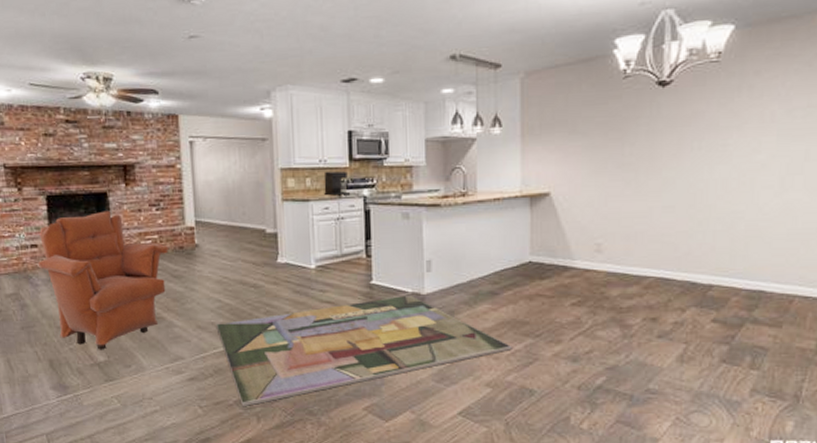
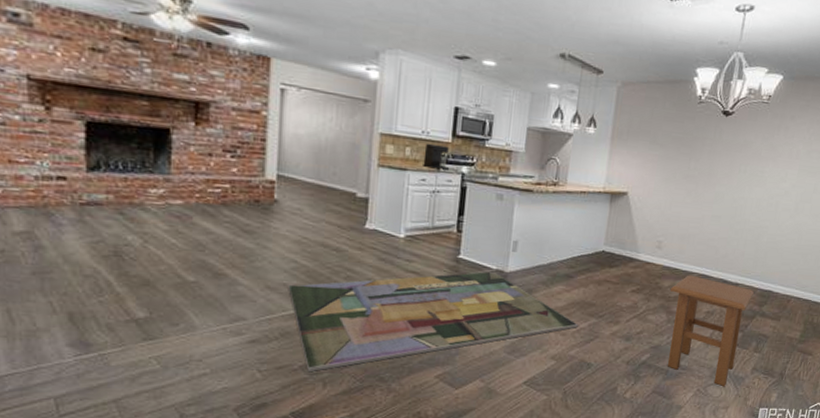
armchair: present [37,210,168,350] -> none [64,149,241,305]
side table: none [620,280,737,414] -> present [668,275,754,387]

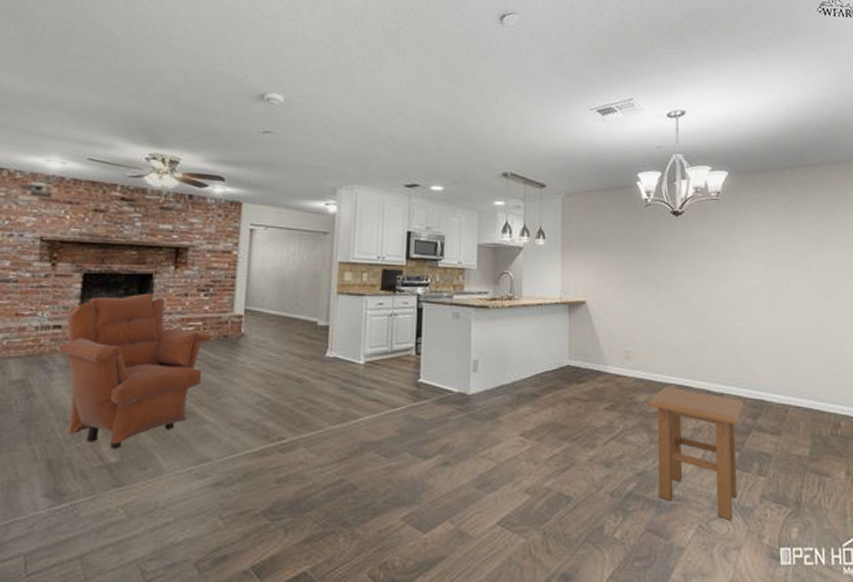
armchair: none [64,149,241,305] -> present [57,293,211,449]
area rug: present [288,271,578,373] -> none [252,394,551,518]

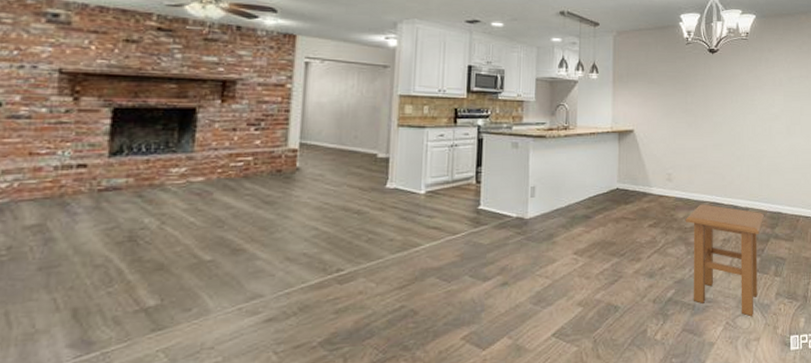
armchair: present [57,293,211,449] -> none [82,128,263,292]
coffee maker: present [380,267,406,292] -> none [441,100,466,124]

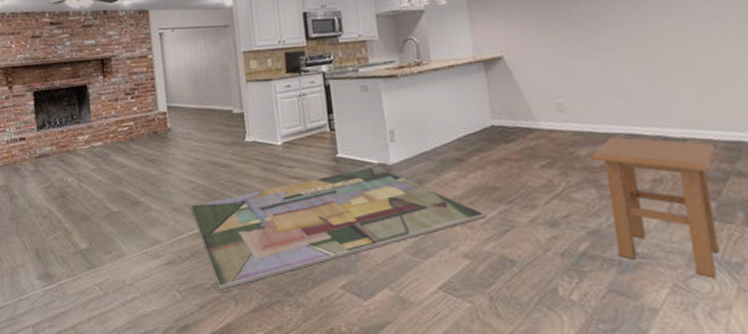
area rug: none [308,219,601,349] -> present [190,166,486,290]
coffee maker: none [441,100,466,124] -> present [284,50,310,75]

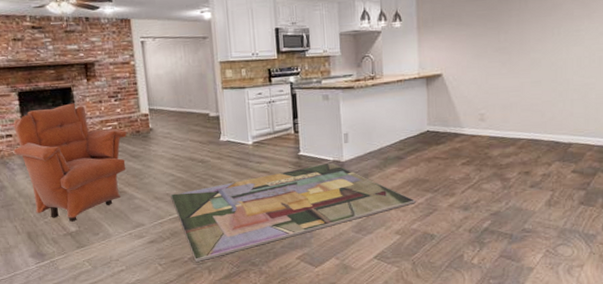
armchair: none [25,101,144,237] -> present [13,103,127,222]
coffee maker: present [284,50,310,75] -> none [256,62,280,84]
side table: present [590,136,720,279] -> none [500,141,590,246]

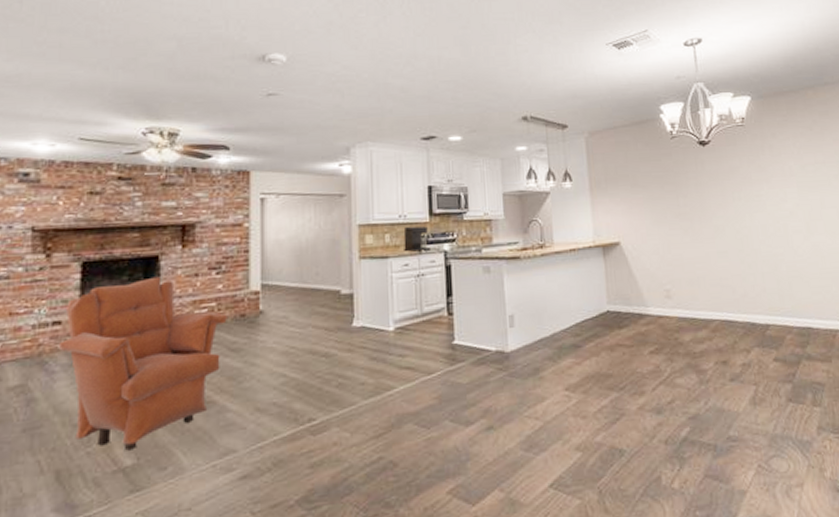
area rug: present [170,162,416,263] -> none [278,353,599,507]
coffee maker: none [256,62,280,84] -> present [403,226,432,252]

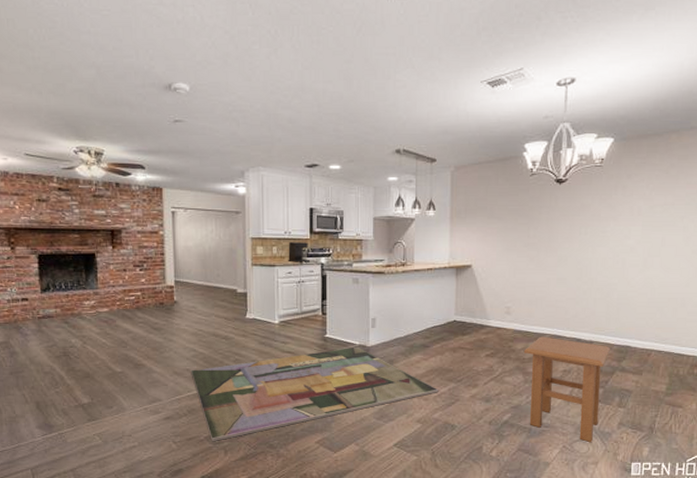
armchair: present [58,276,227,451] -> none [27,269,150,393]
area rug: none [278,353,599,507] -> present [190,346,439,442]
side table: none [692,323,794,458] -> present [523,336,610,443]

